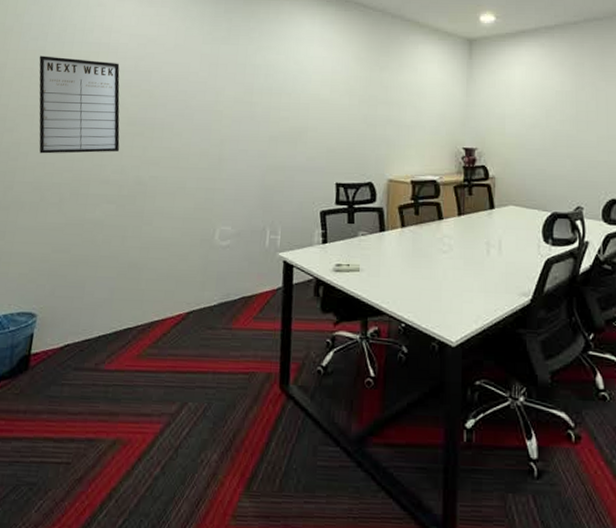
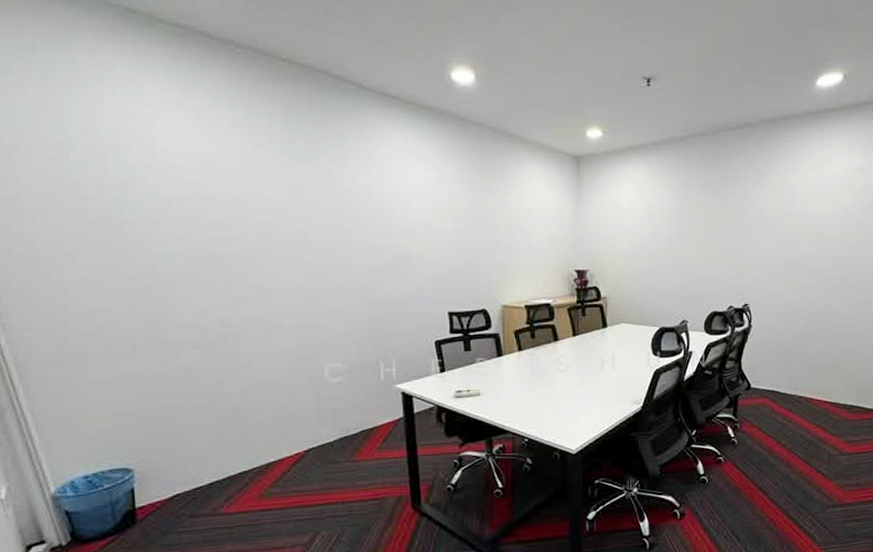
writing board: present [39,55,120,154] -> none [64,181,196,299]

